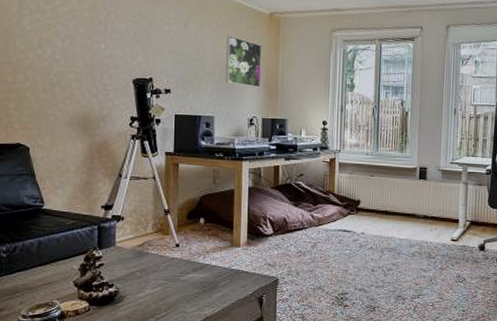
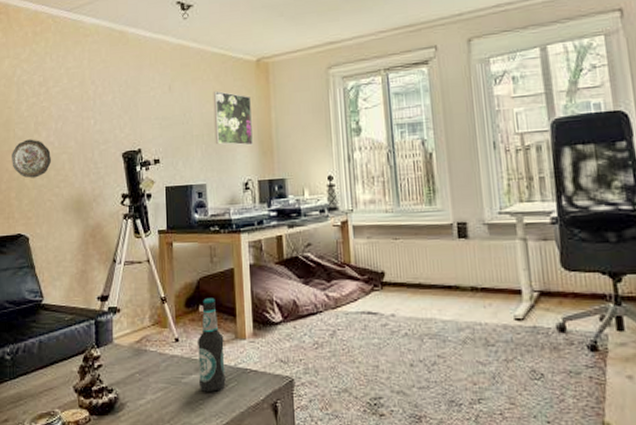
decorative plate: none [11,53,56,92] -> present [12,139,51,178]
bottle: none [196,212,221,287] -> present [198,298,226,392]

